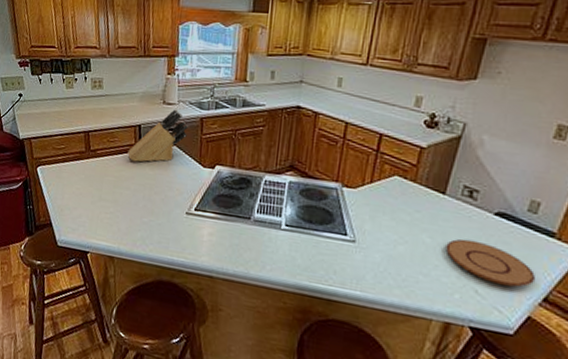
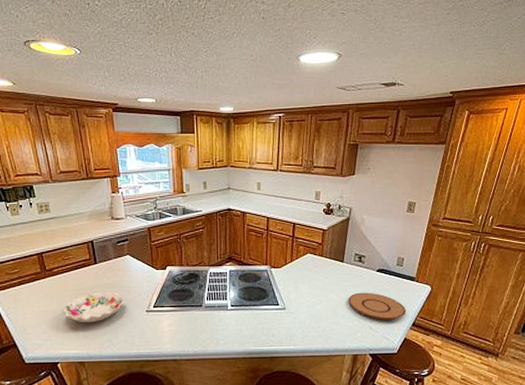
decorative bowl: none [100,181,165,216] -> present [63,291,124,323]
knife block: present [128,109,188,162] -> none [84,223,137,274]

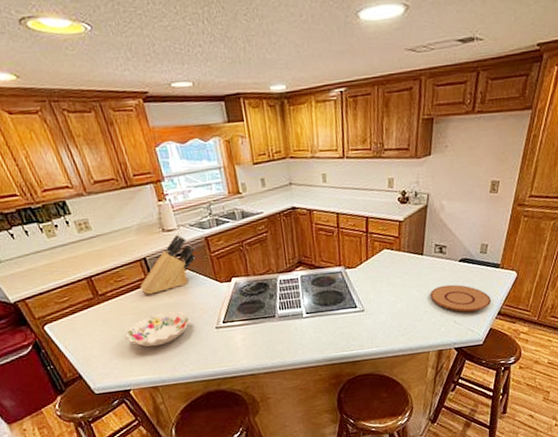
knife block: none [84,223,137,274] -> present [140,234,196,295]

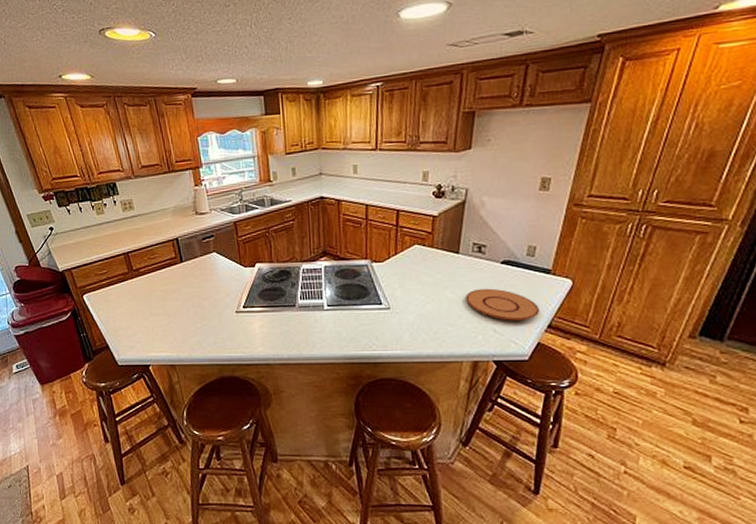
decorative bowl: present [125,311,191,347] -> none [151,291,213,325]
knife block: present [140,234,196,295] -> none [170,217,224,274]

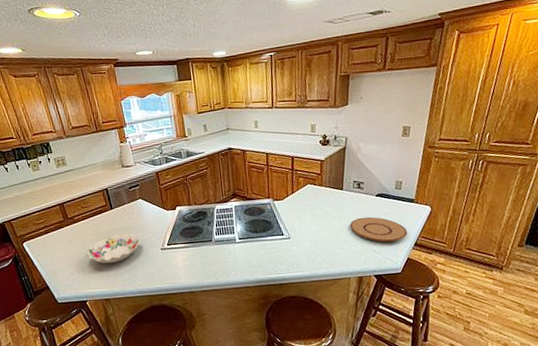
decorative bowl: none [151,291,213,325] -> present [86,233,141,264]

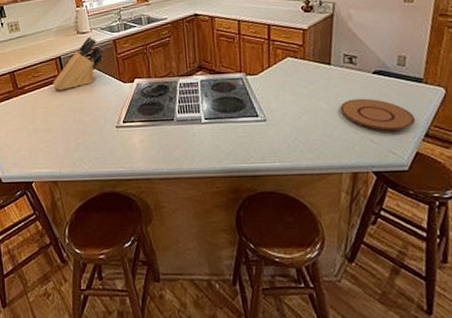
decorative bowl: present [86,233,141,264] -> none [35,107,94,141]
knife block: none [101,169,148,219] -> present [53,36,104,91]

